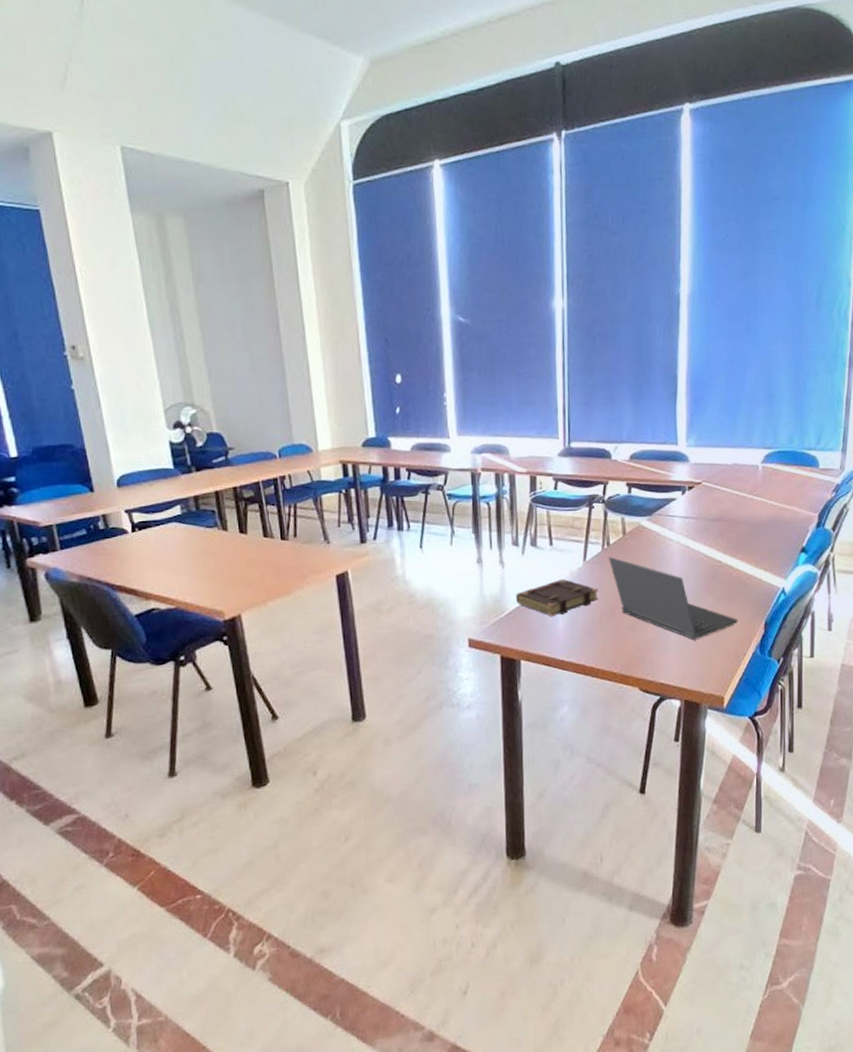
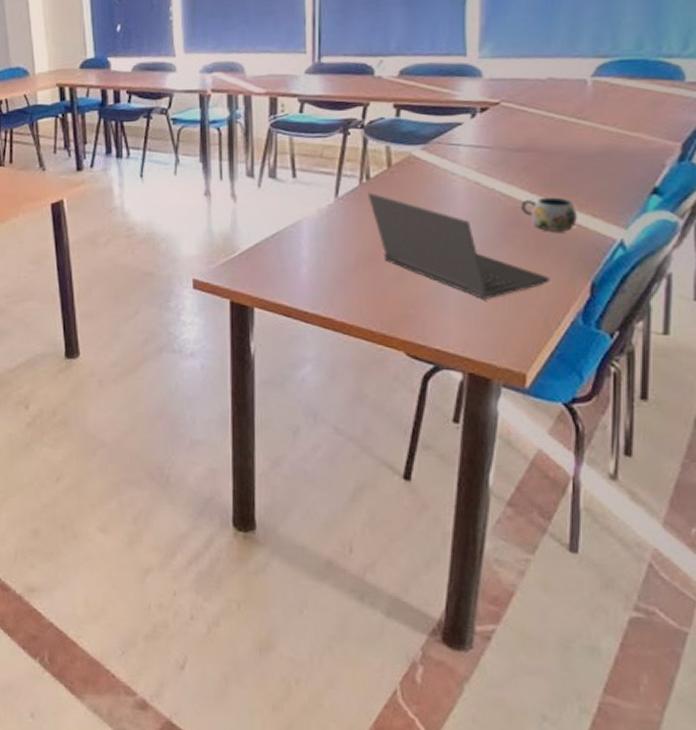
book: present [516,579,599,617] -> none [250,218,354,261]
mug: none [718,556,754,583] -> present [522,197,577,231]

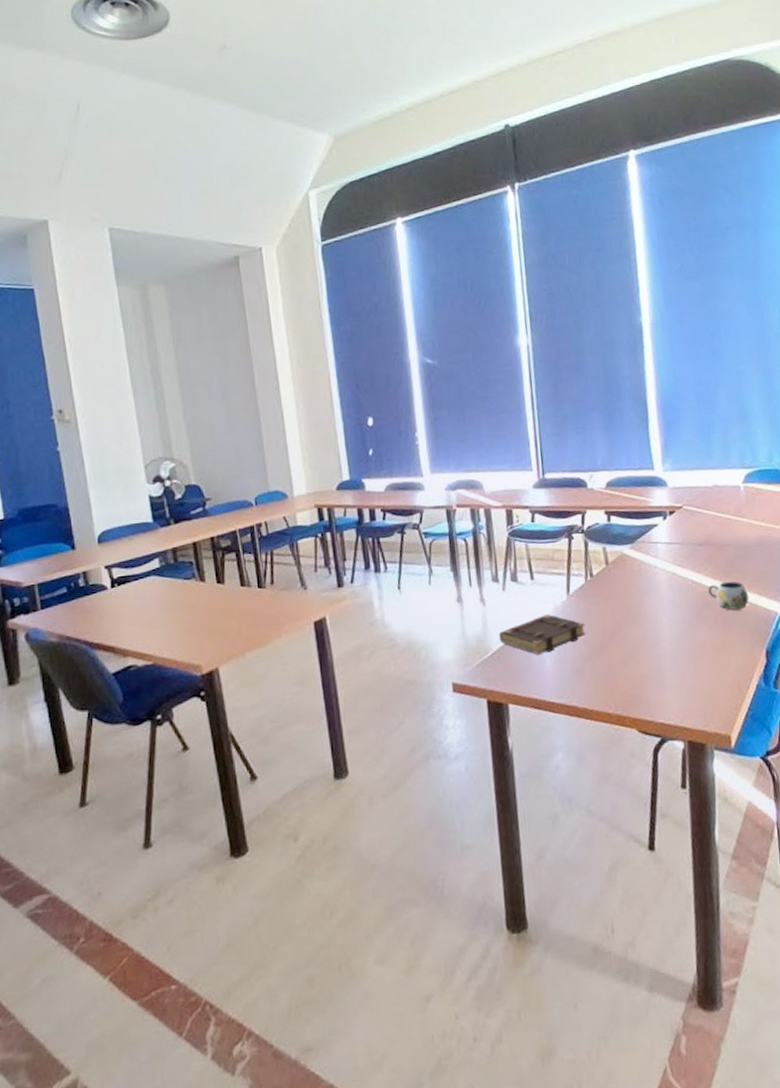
book: none [250,218,354,261] -> present [499,615,586,656]
laptop computer: present [367,192,550,299] -> none [592,588,737,673]

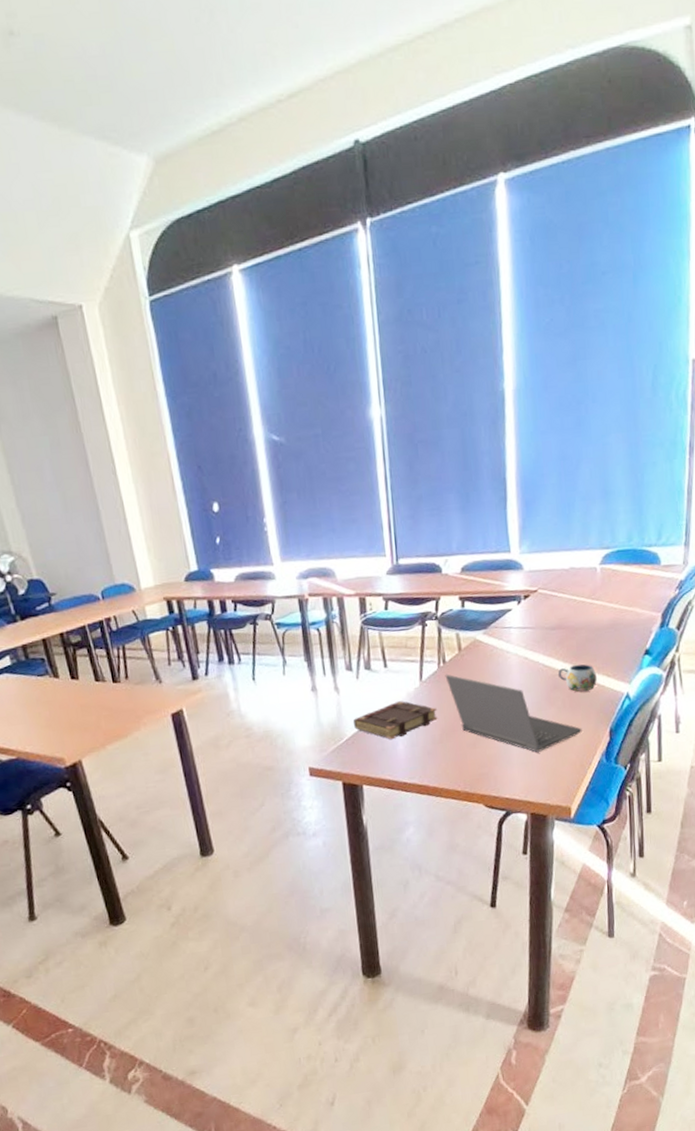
laptop computer: none [592,588,737,673] -> present [445,674,582,752]

